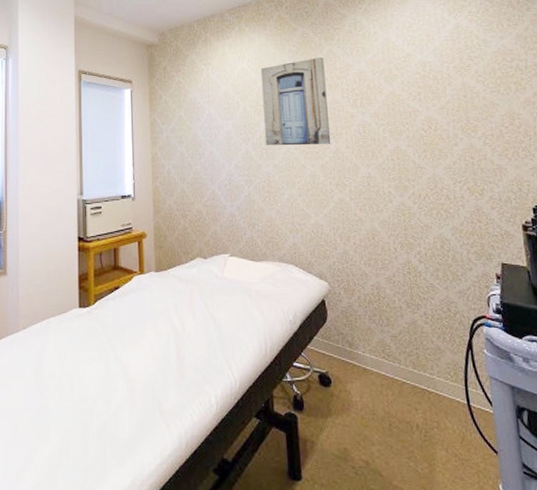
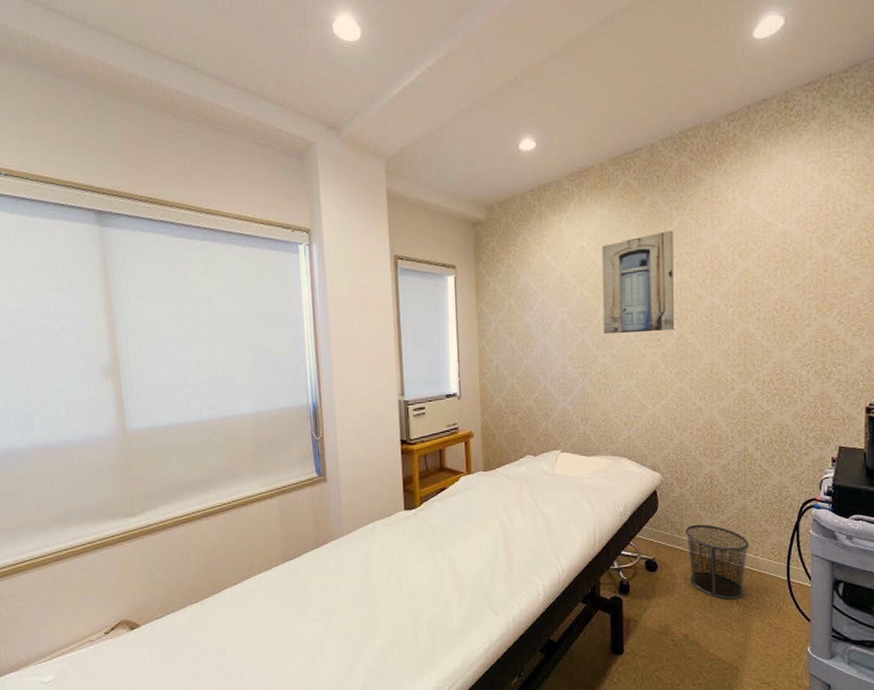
waste bin: none [356,337,424,423] -> present [685,524,750,600]

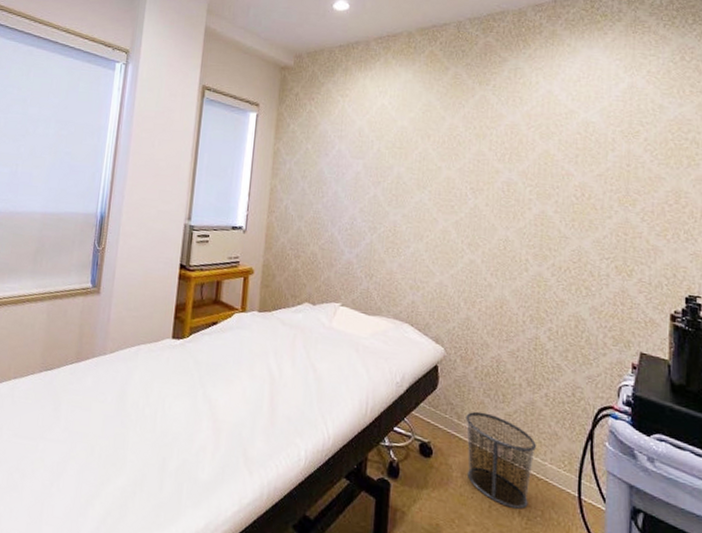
wall art: present [601,231,675,335] -> none [397,102,475,200]

